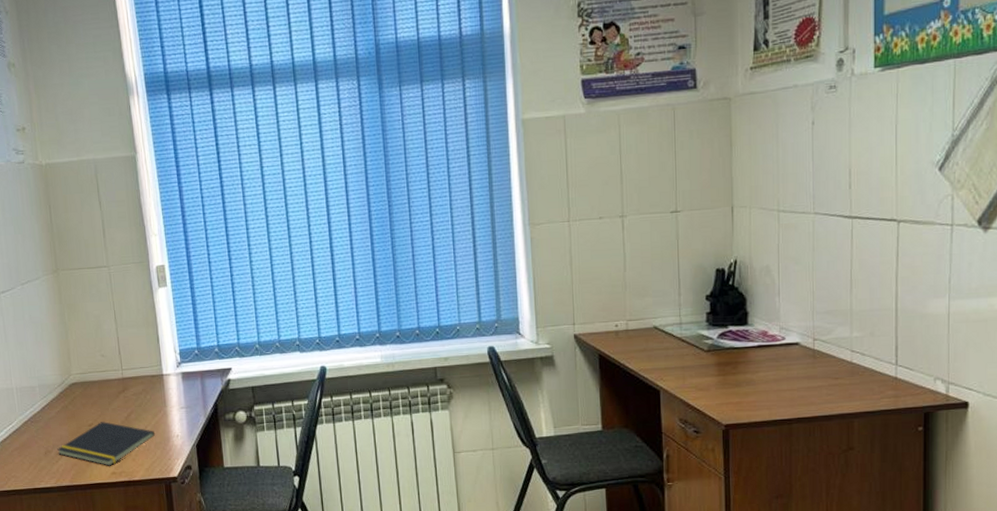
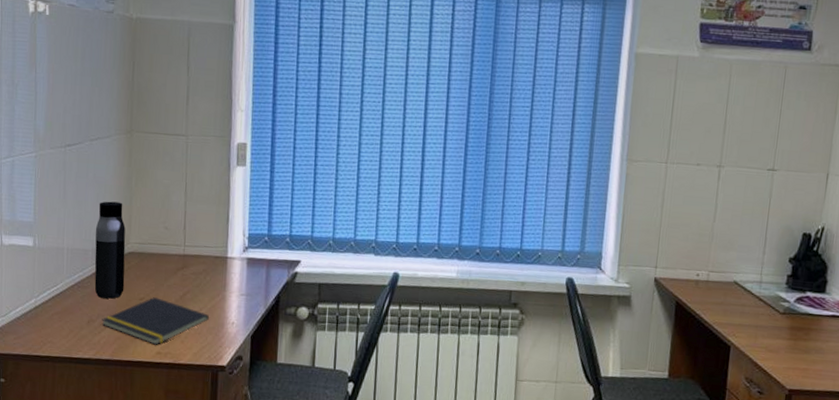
water bottle: none [38,338,73,429] -> present [94,201,126,299]

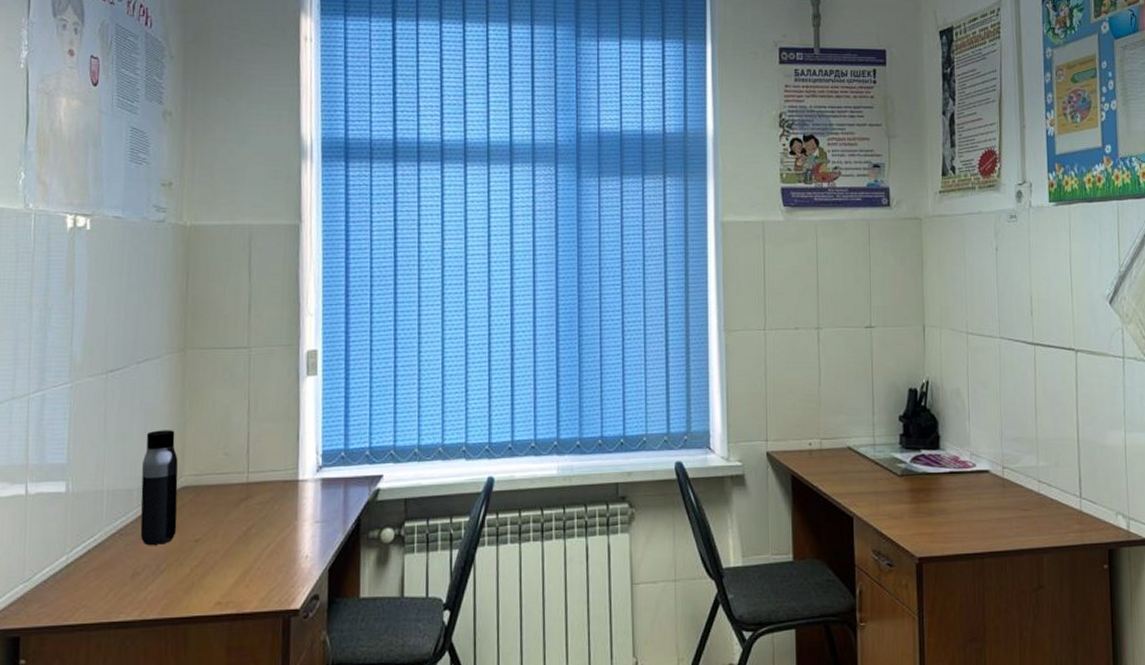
notepad: present [102,297,210,345] -> none [149,537,279,594]

